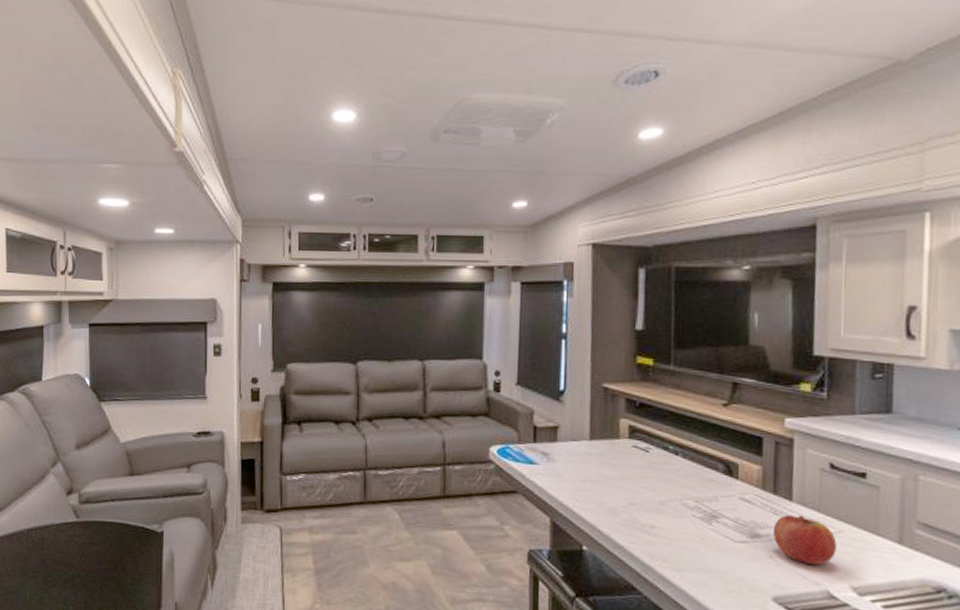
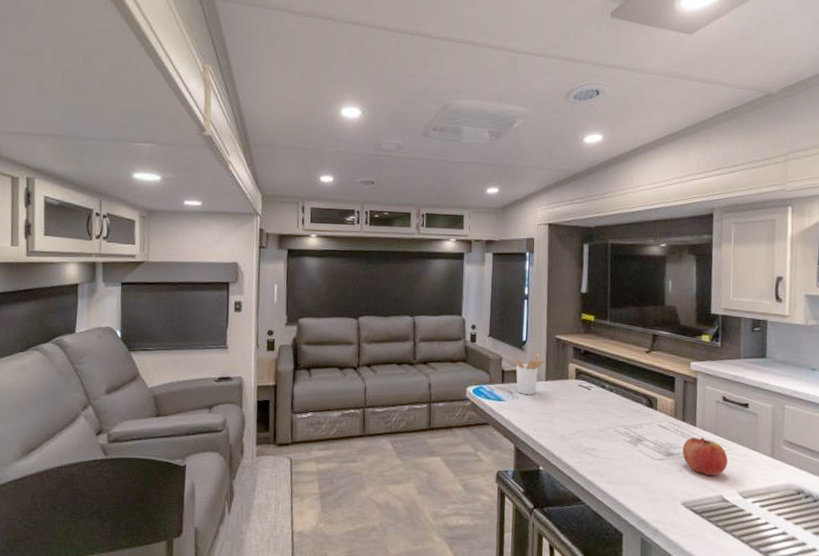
utensil holder: none [549,406,589,458] -> present [514,353,545,396]

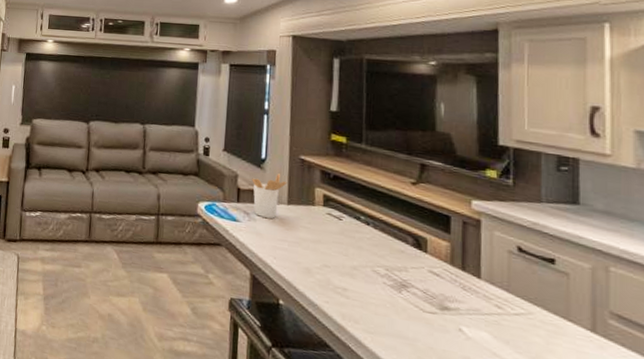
fruit: present [682,437,728,476] -> none [461,291,527,344]

